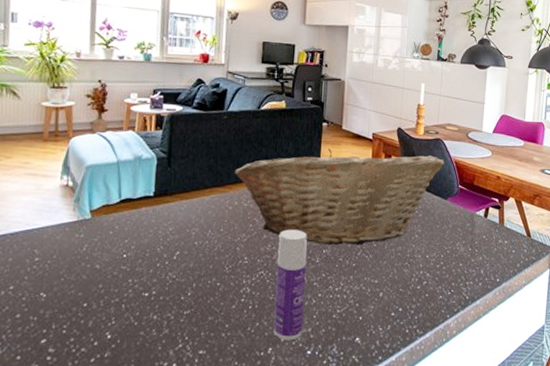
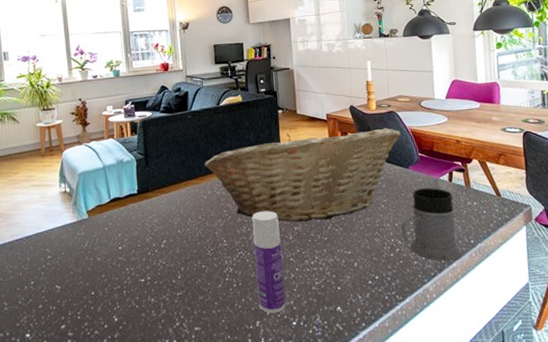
mug: none [431,222,487,298] -> present [400,188,462,261]

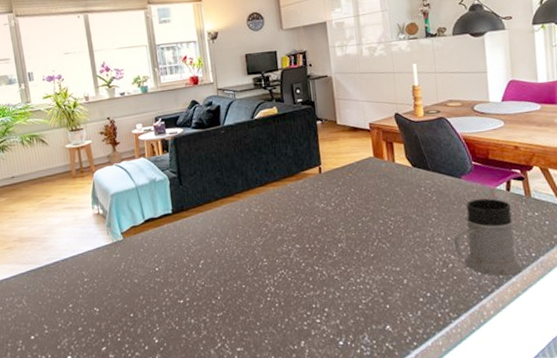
fruit basket: present [204,128,401,222] -> none [240,136,452,239]
bottle: present [252,211,286,314] -> none [293,227,332,333]

